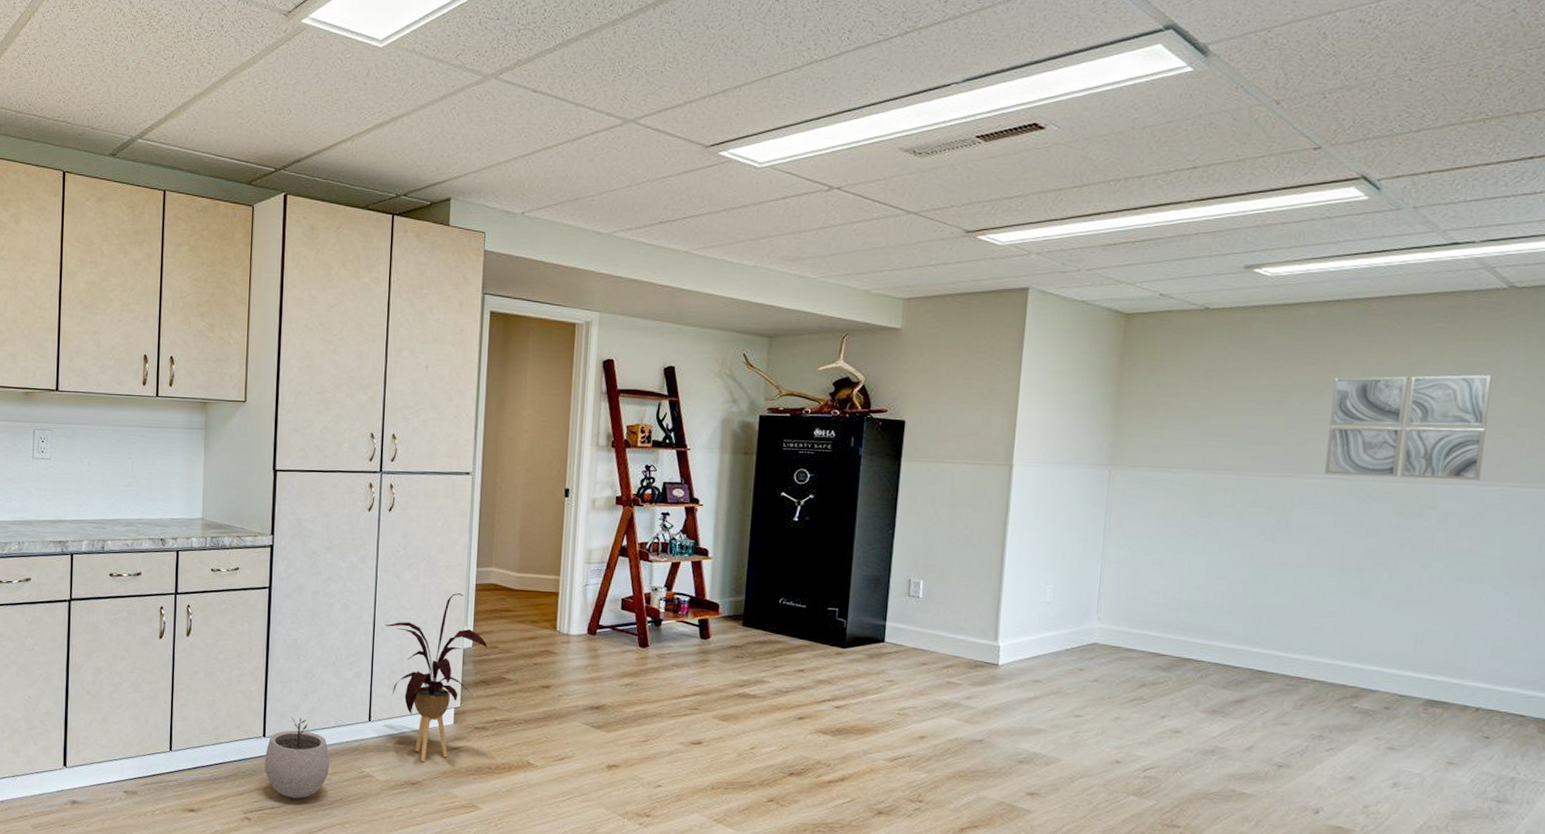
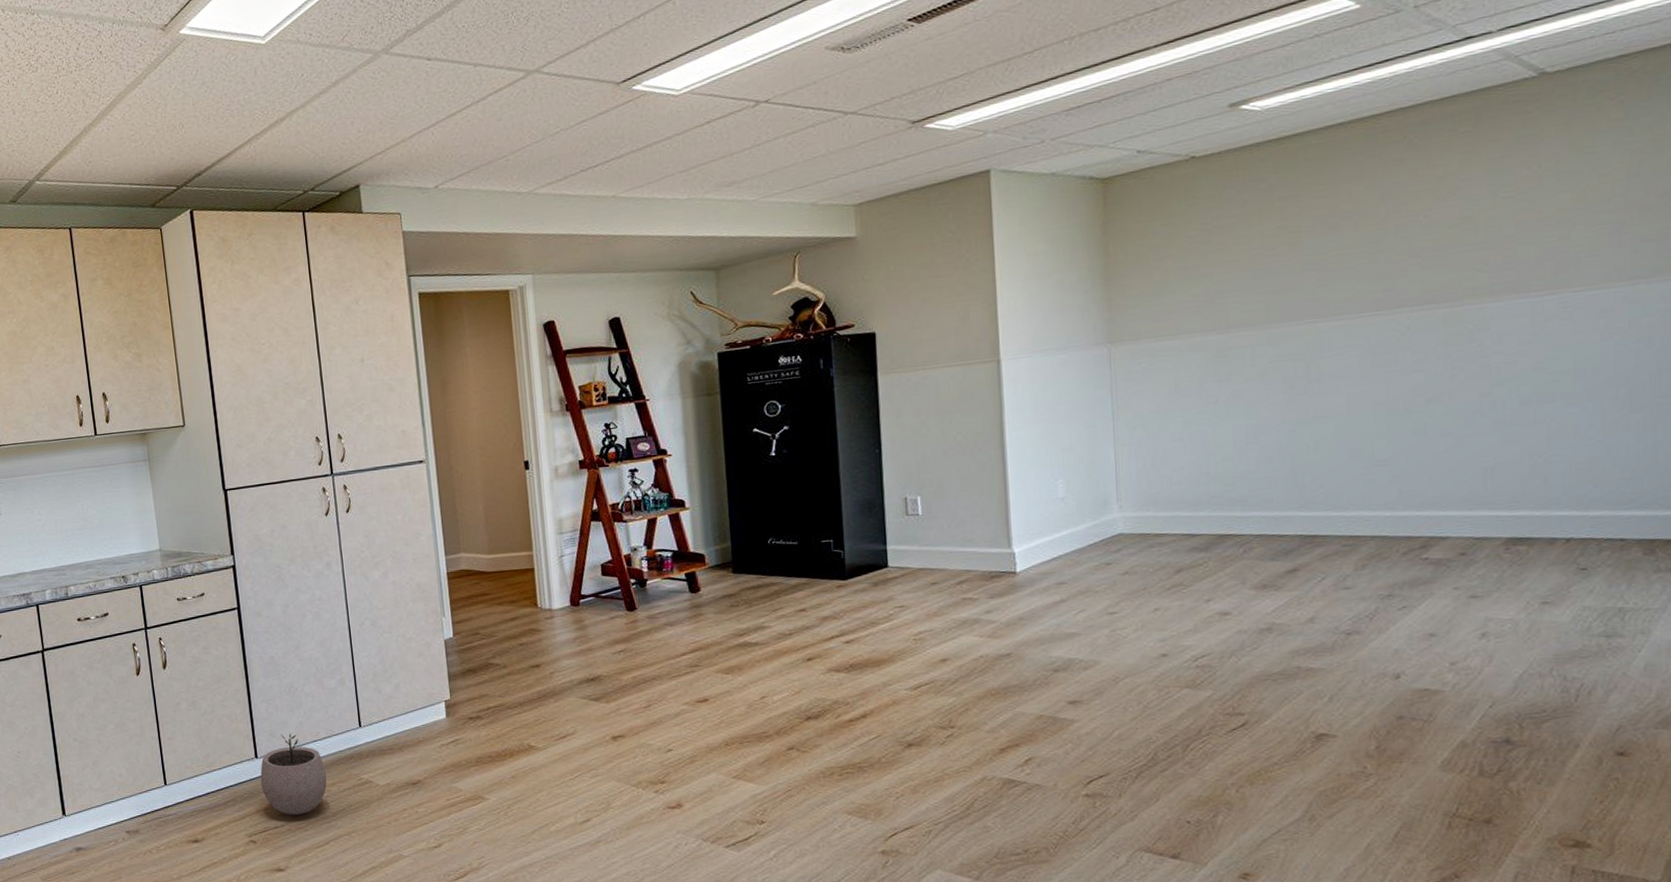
house plant: present [384,593,488,762] -> none [360,584,469,761]
wall art: present [1325,374,1492,480] -> none [1350,174,1535,313]

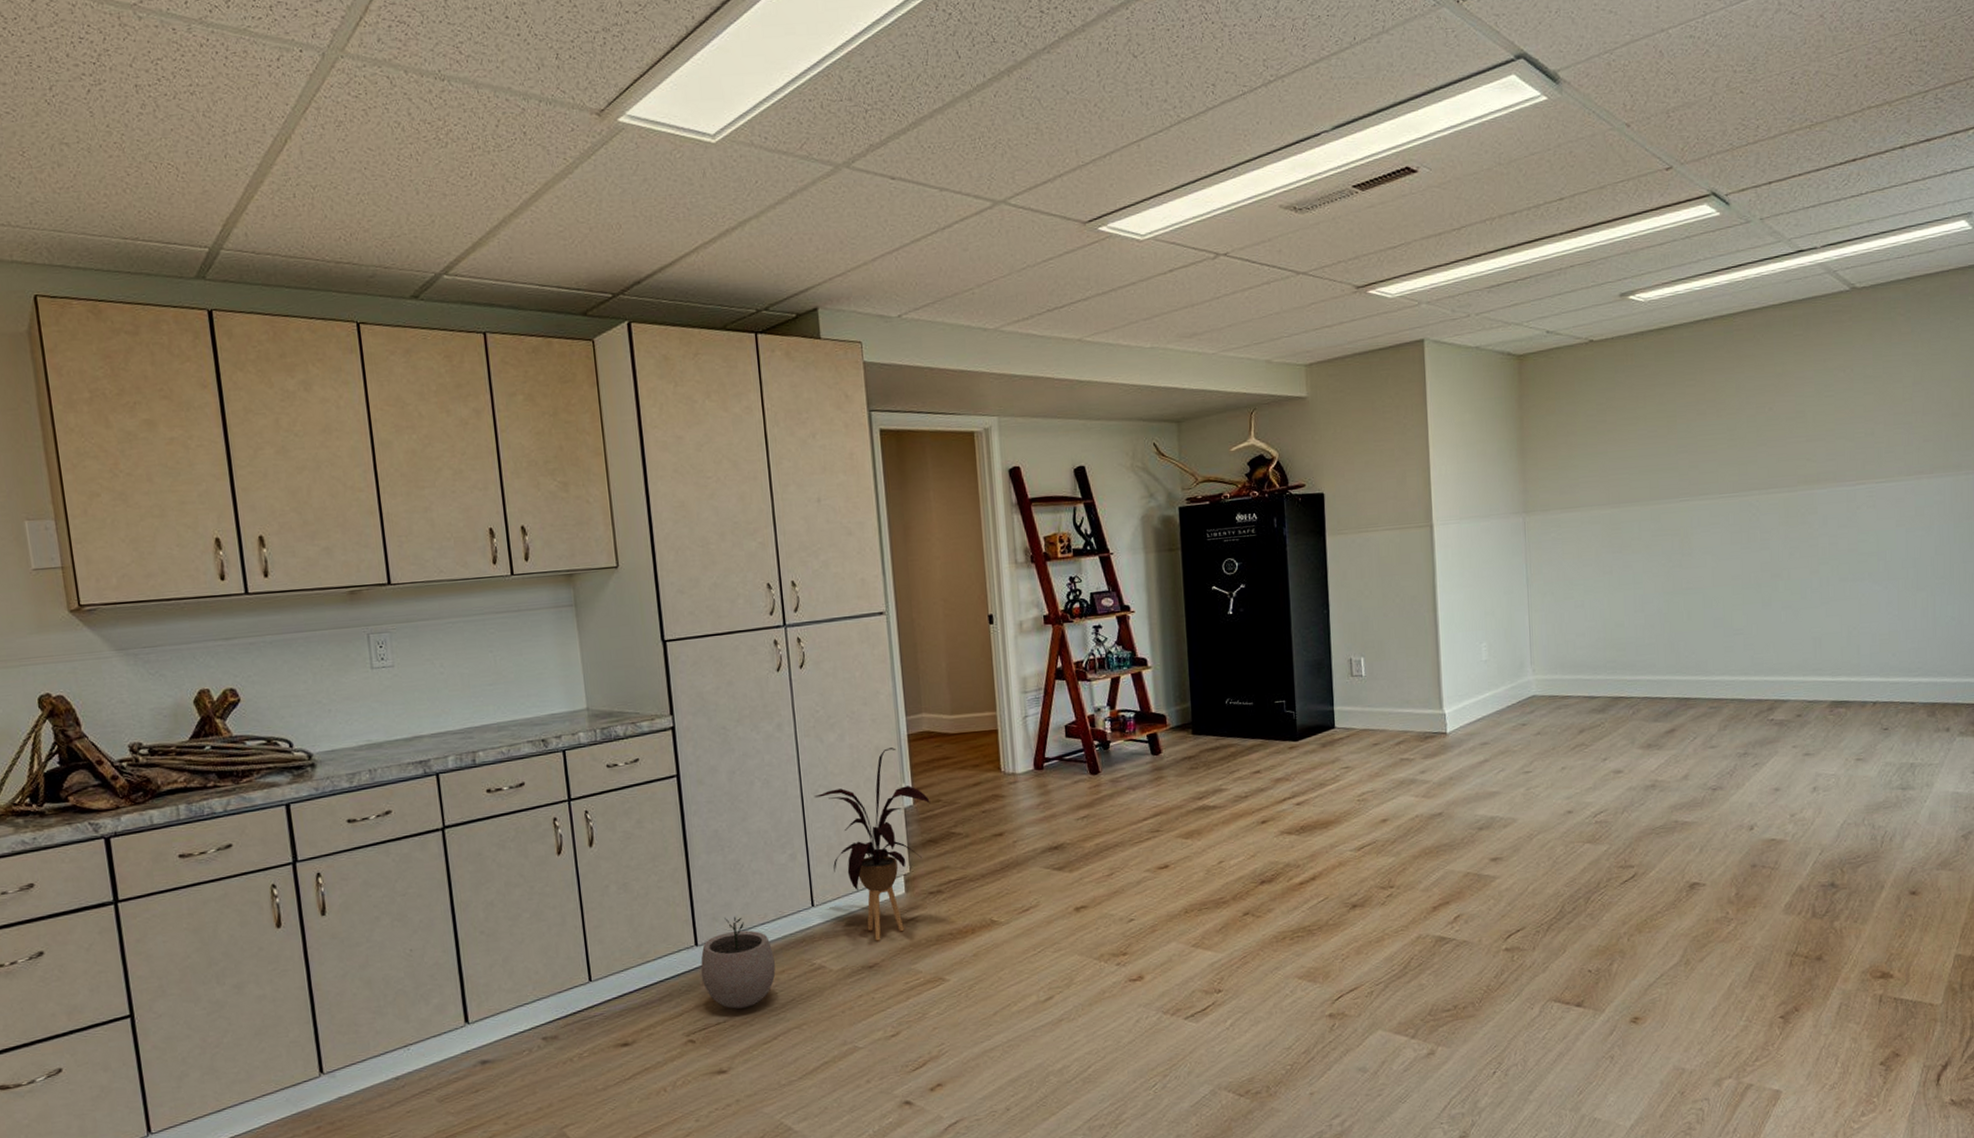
house plant: none [360,584,469,761] -> present [814,747,930,941]

